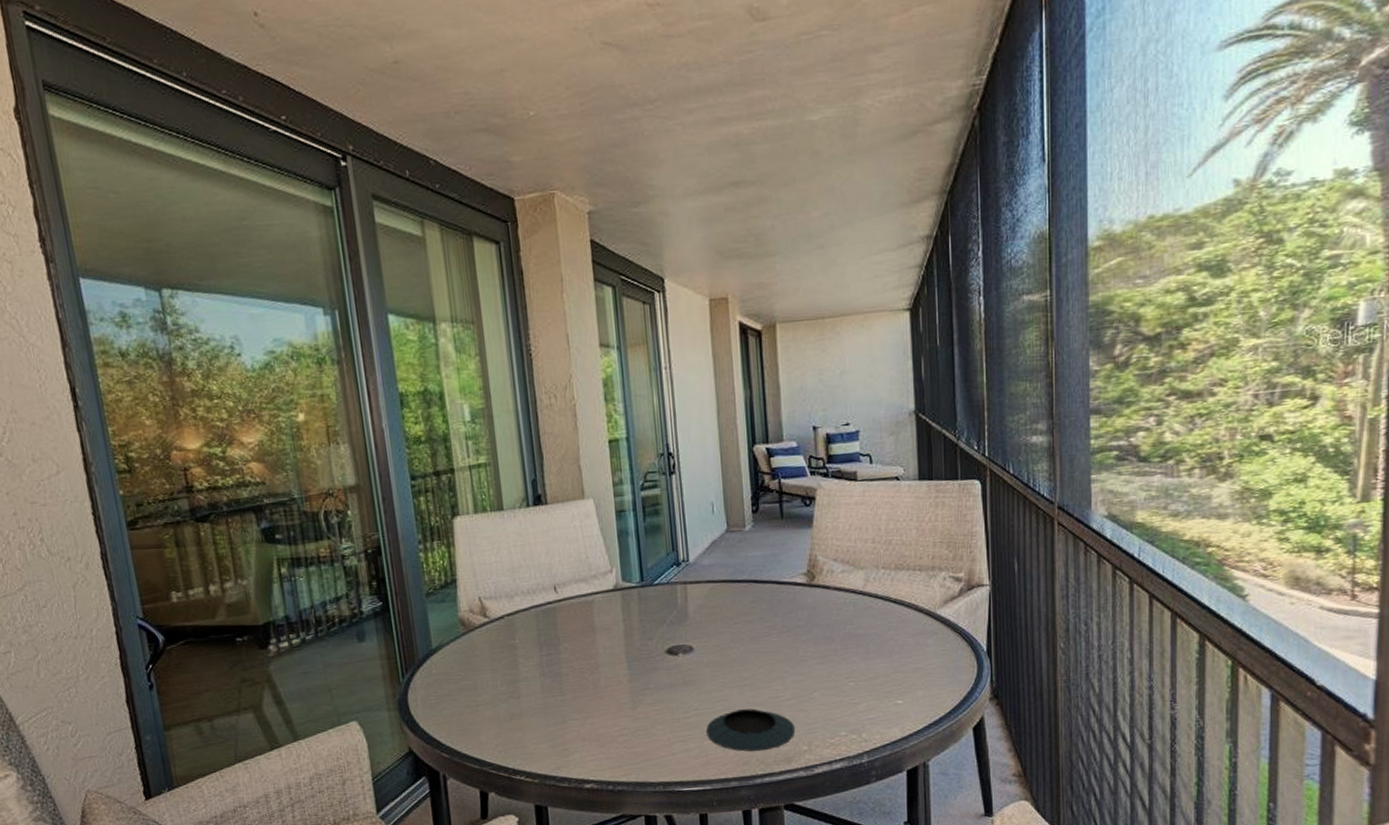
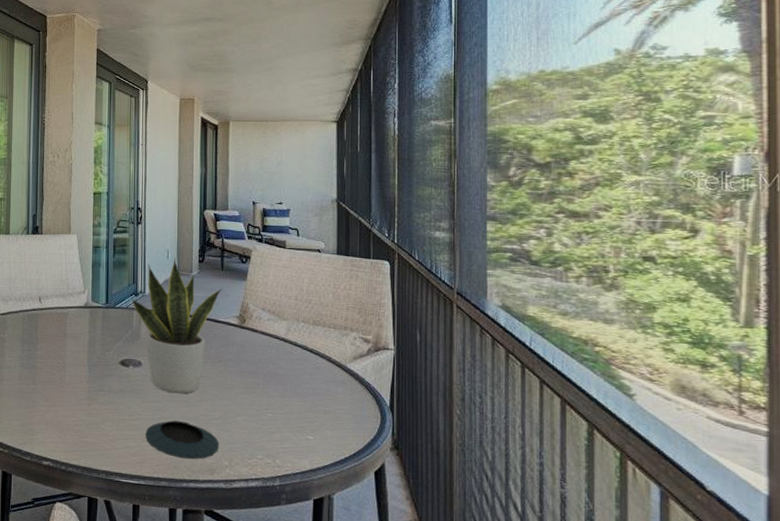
potted plant: none [672,510,786,678] -> present [131,257,224,394]

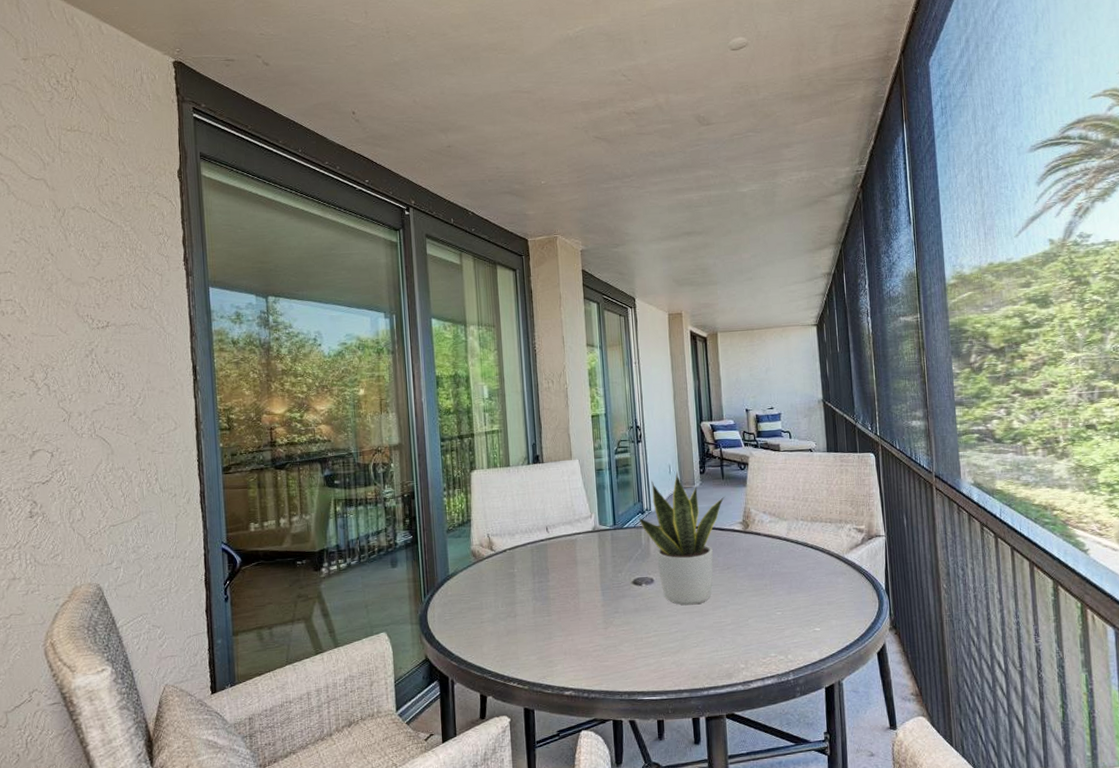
saucer: present [145,420,220,460] -> none [663,631,735,668]

